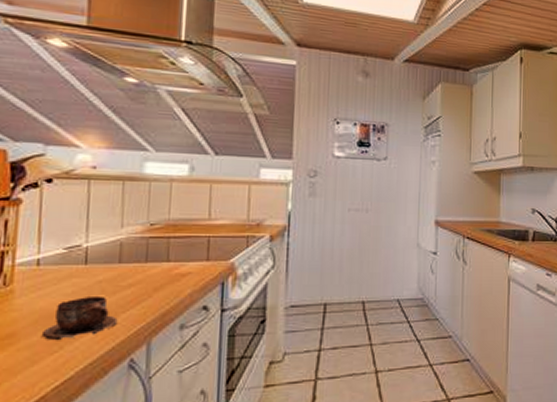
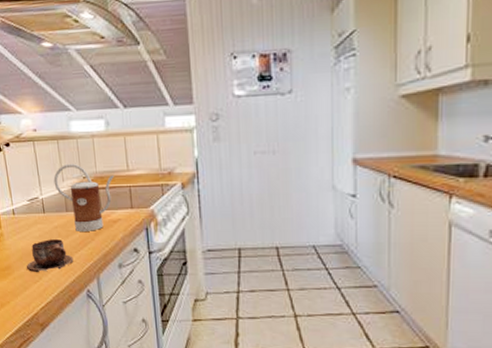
kettle: none [108,207,192,287] -> present [53,163,115,231]

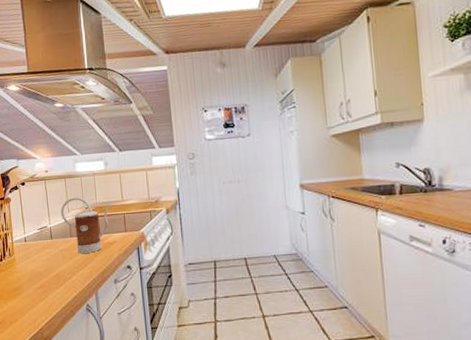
cup: present [27,239,74,272] -> none [35,261,76,291]

